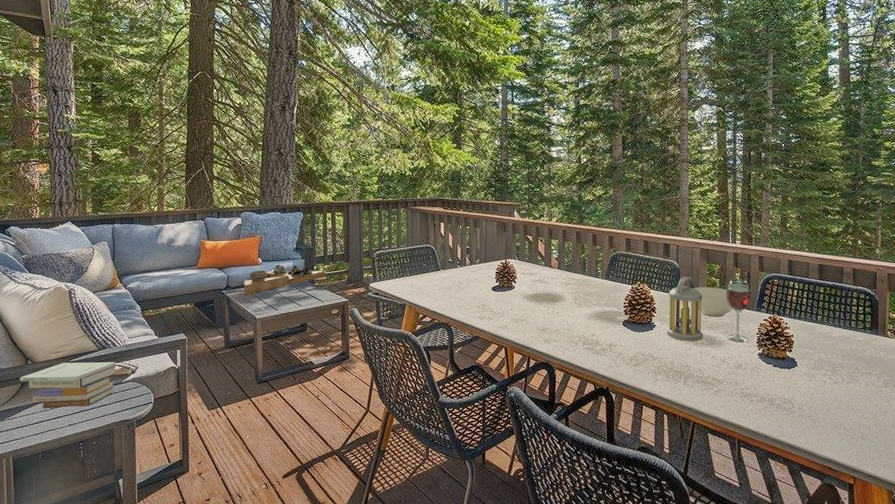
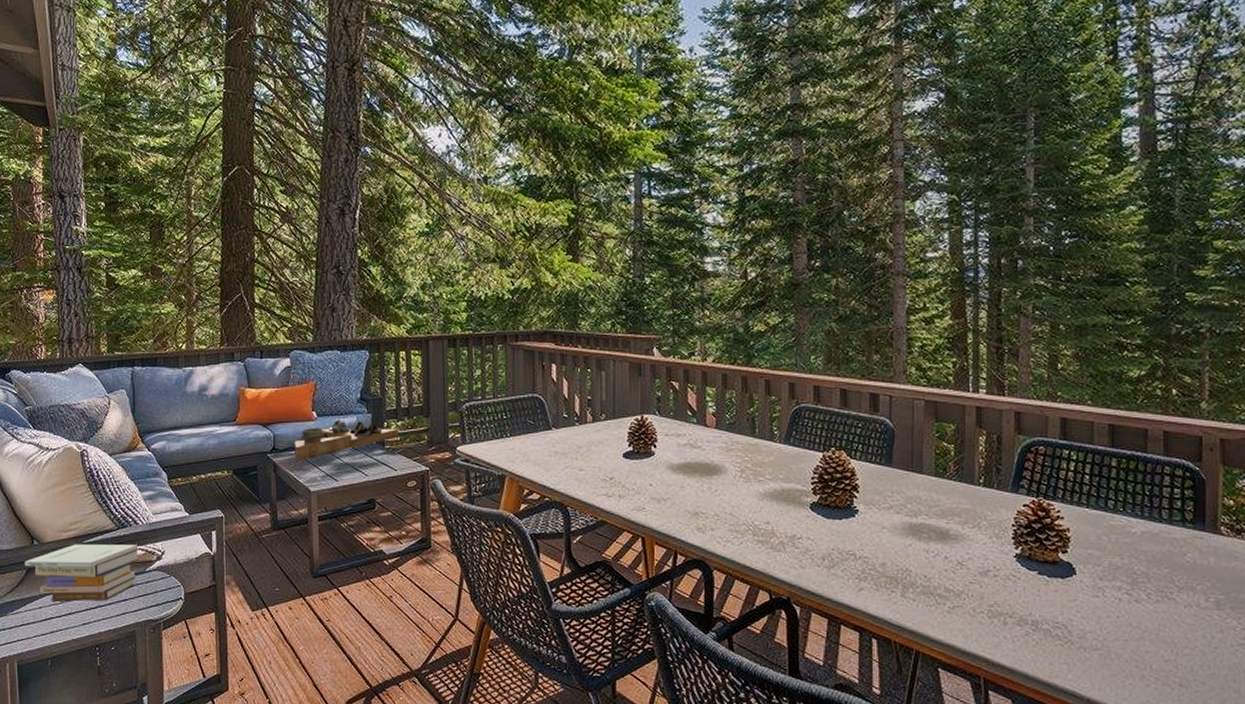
lantern: present [667,276,704,341] -> none [875,440,931,534]
bowl: present [694,286,733,317] -> none [916,455,976,500]
wineglass: present [726,279,751,342] -> none [964,445,1004,538]

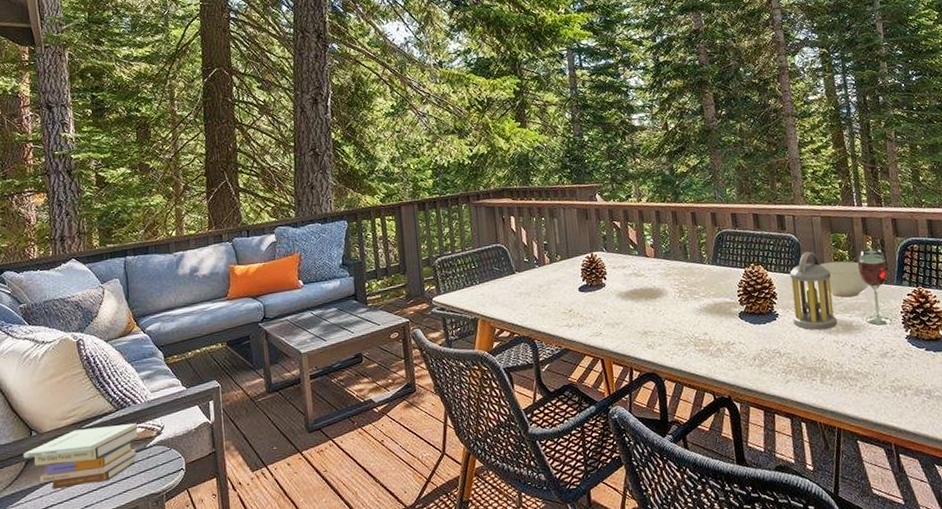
decorative tray: present [294,420,399,462] -> none [283,283,380,328]
lantern: none [875,440,931,534] -> present [789,251,838,330]
bowl: none [916,455,976,500] -> present [819,260,869,298]
wineglass: none [964,445,1004,538] -> present [857,248,892,325]

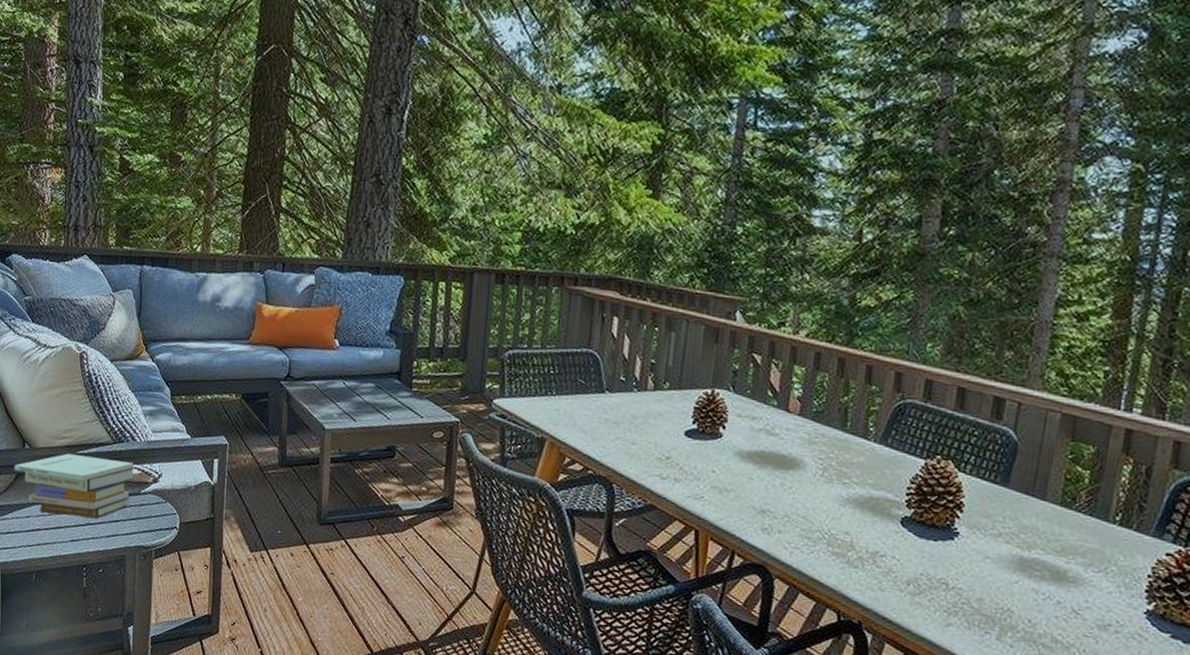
lantern: present [789,251,838,330] -> none [978,457,1054,571]
bowl: present [819,260,869,298] -> none [1038,478,1109,537]
wineglass: present [857,248,892,325] -> none [1089,474,1149,588]

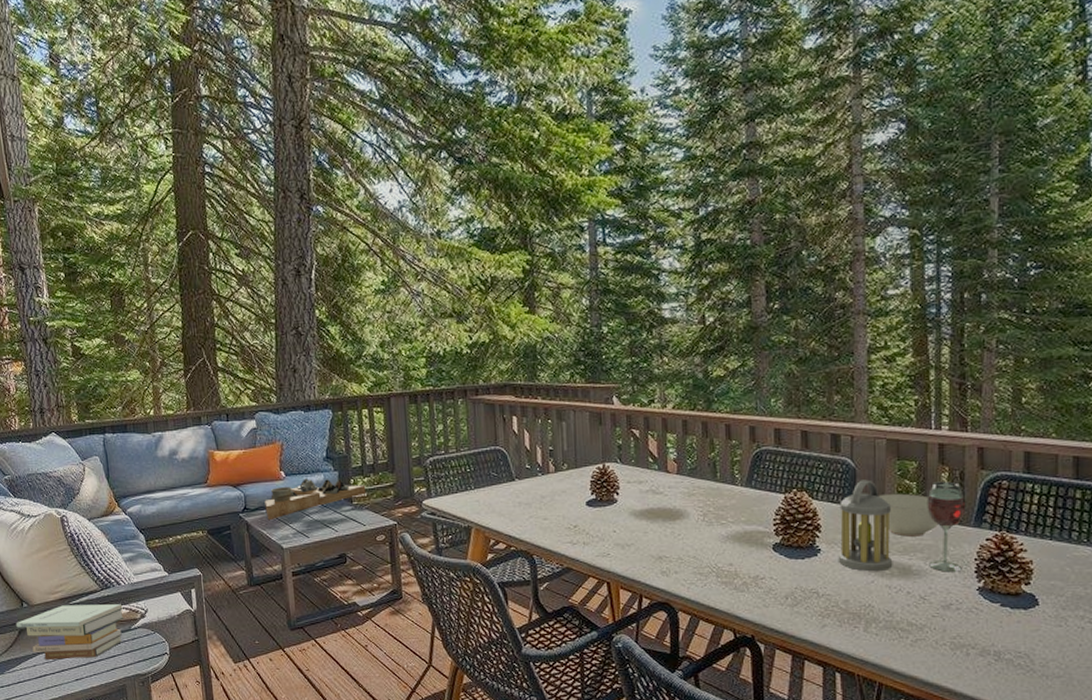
decorative tray: none [311,352,430,395] -> present [264,478,366,521]
lantern: none [978,457,1054,571] -> present [838,479,893,571]
bowl: none [1038,478,1109,537] -> present [878,493,938,537]
wineglass: none [1089,474,1149,588] -> present [927,481,966,572]

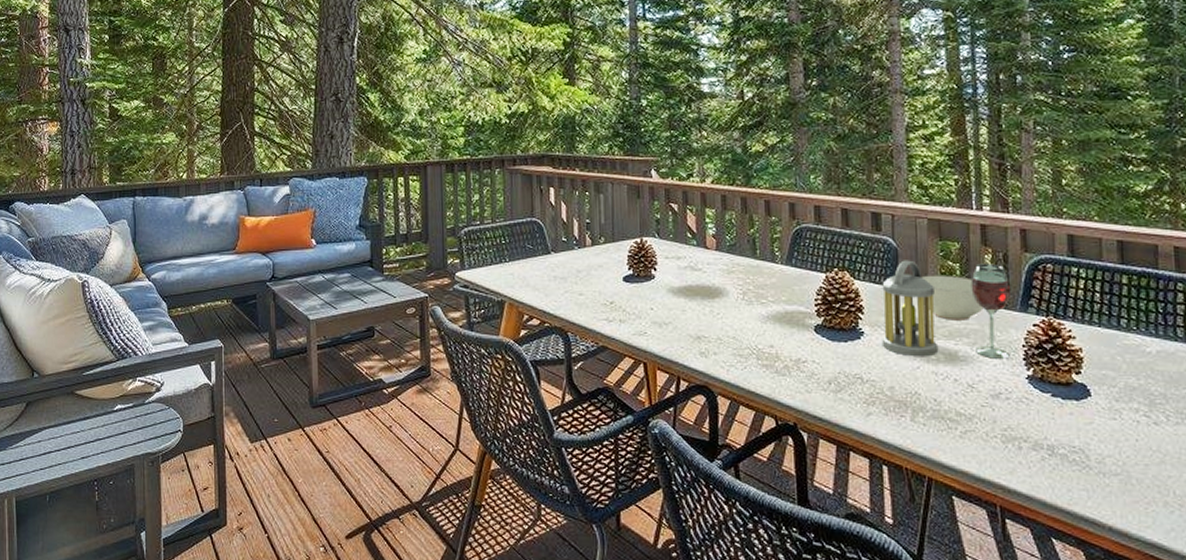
books: present [16,604,124,660] -> none [24,376,138,435]
decorative tray: present [264,478,366,521] -> none [293,247,398,291]

